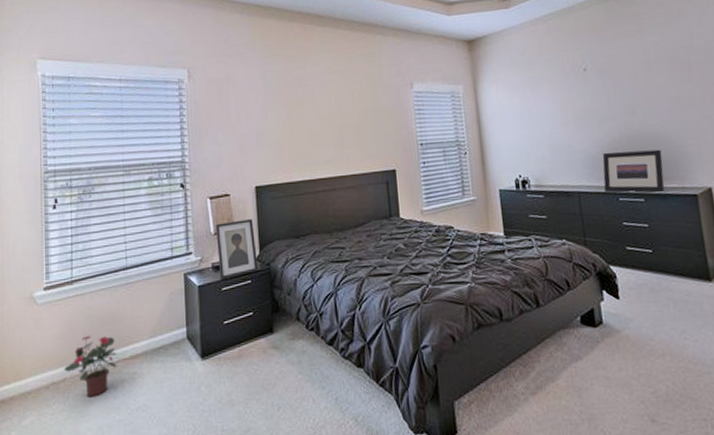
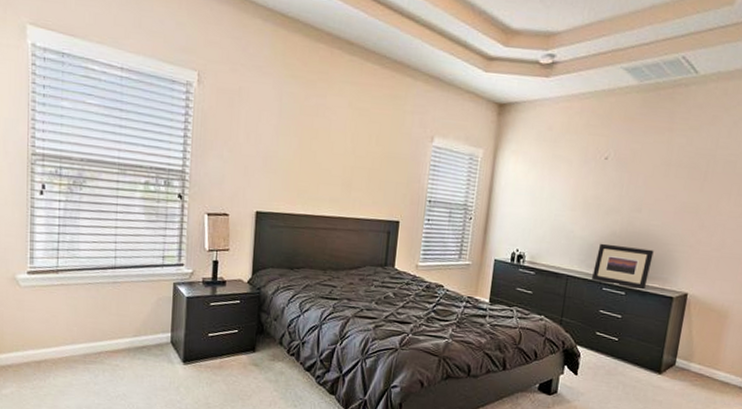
potted flower: present [63,336,117,397] -> none [45,324,100,380]
picture frame: present [215,219,258,279] -> none [209,241,250,295]

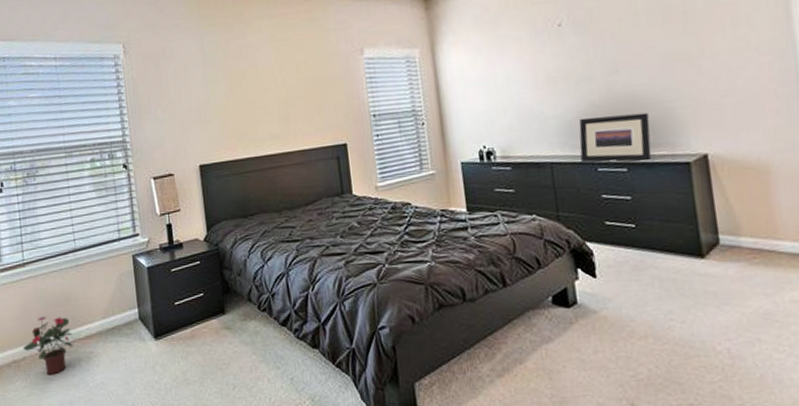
potted flower: none [45,324,100,380] -> present [22,317,73,375]

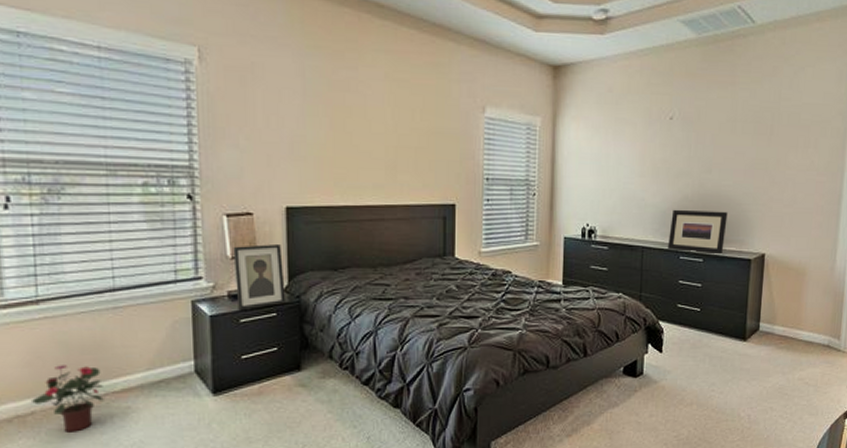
picture frame: none [160,199,206,260] -> present [233,244,285,309]

